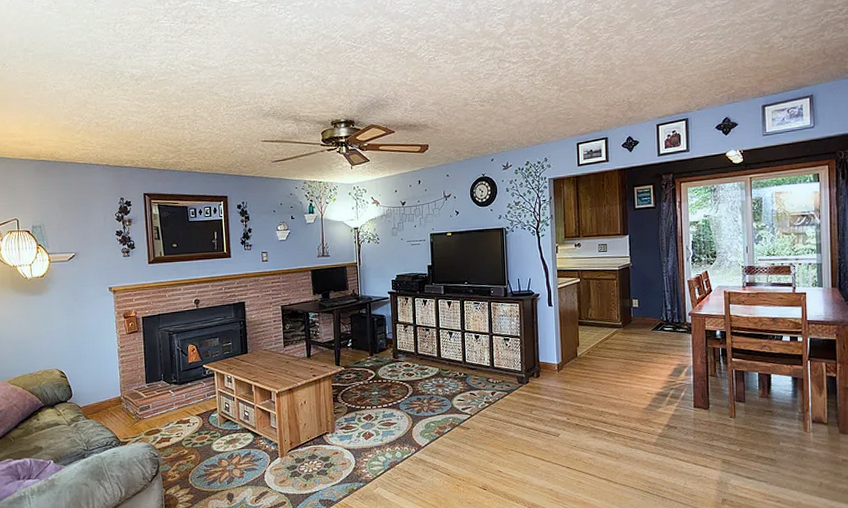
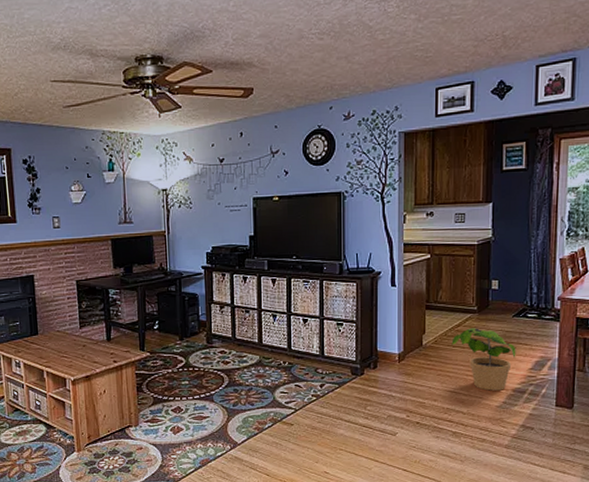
potted plant: none [602,340,657,395] -> present [451,328,516,391]

